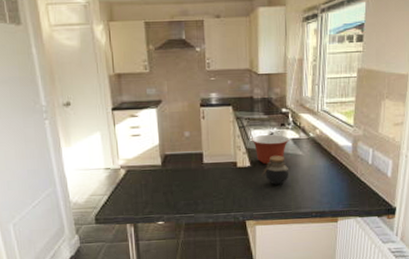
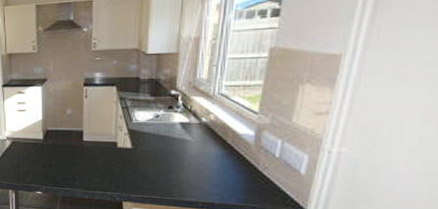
mixing bowl: present [252,135,290,165] -> none [135,117,178,148]
jar: present [261,155,290,185] -> none [143,139,175,170]

